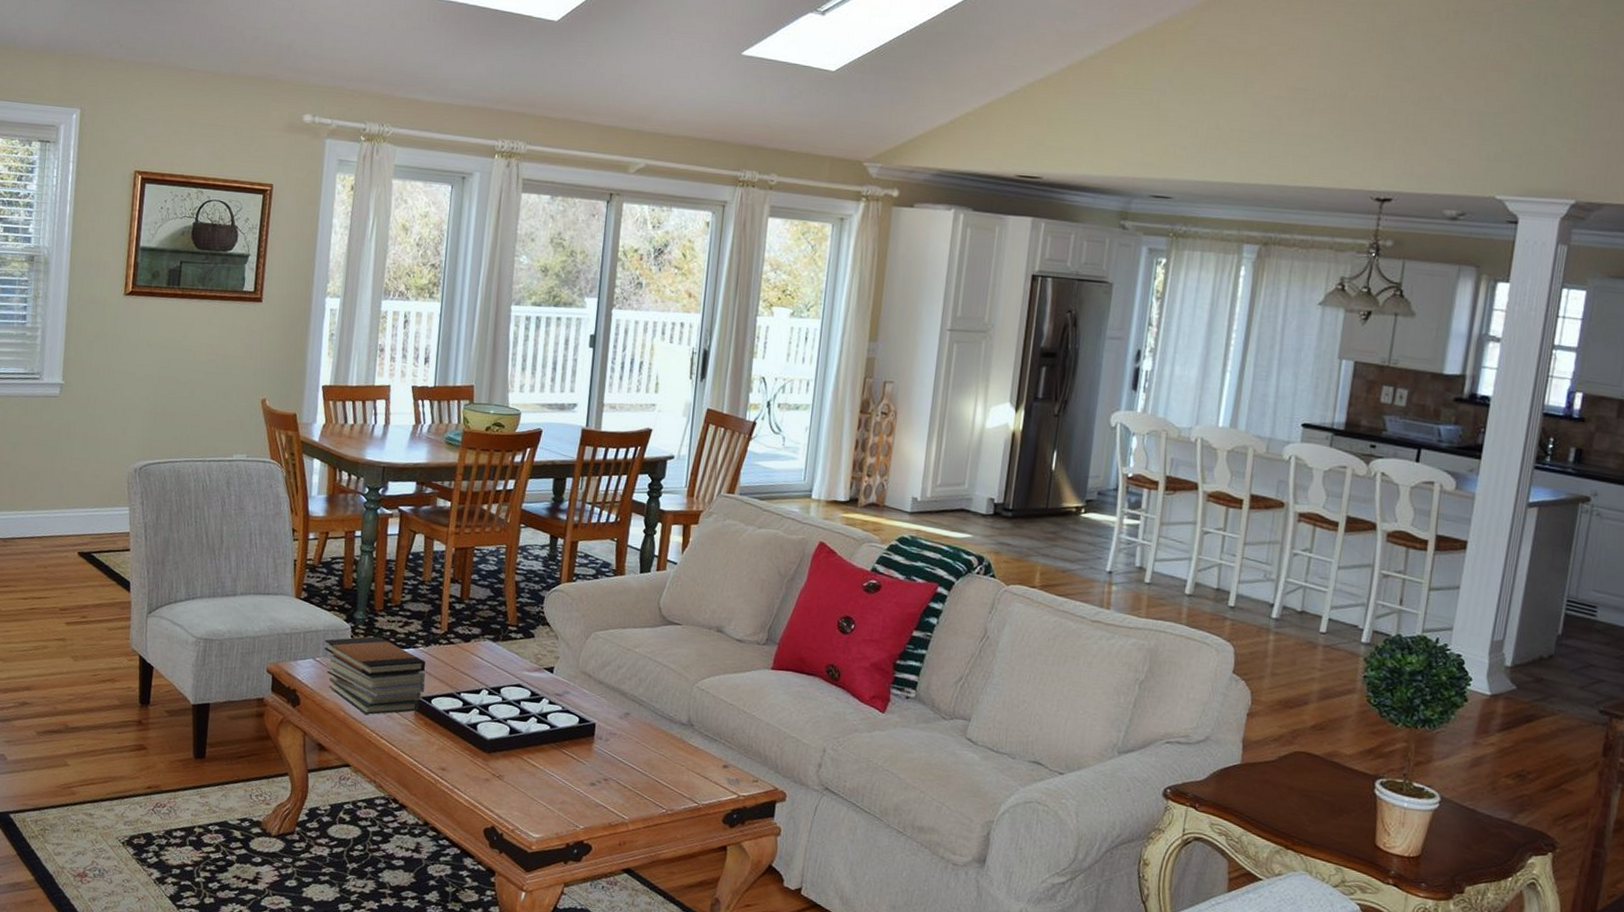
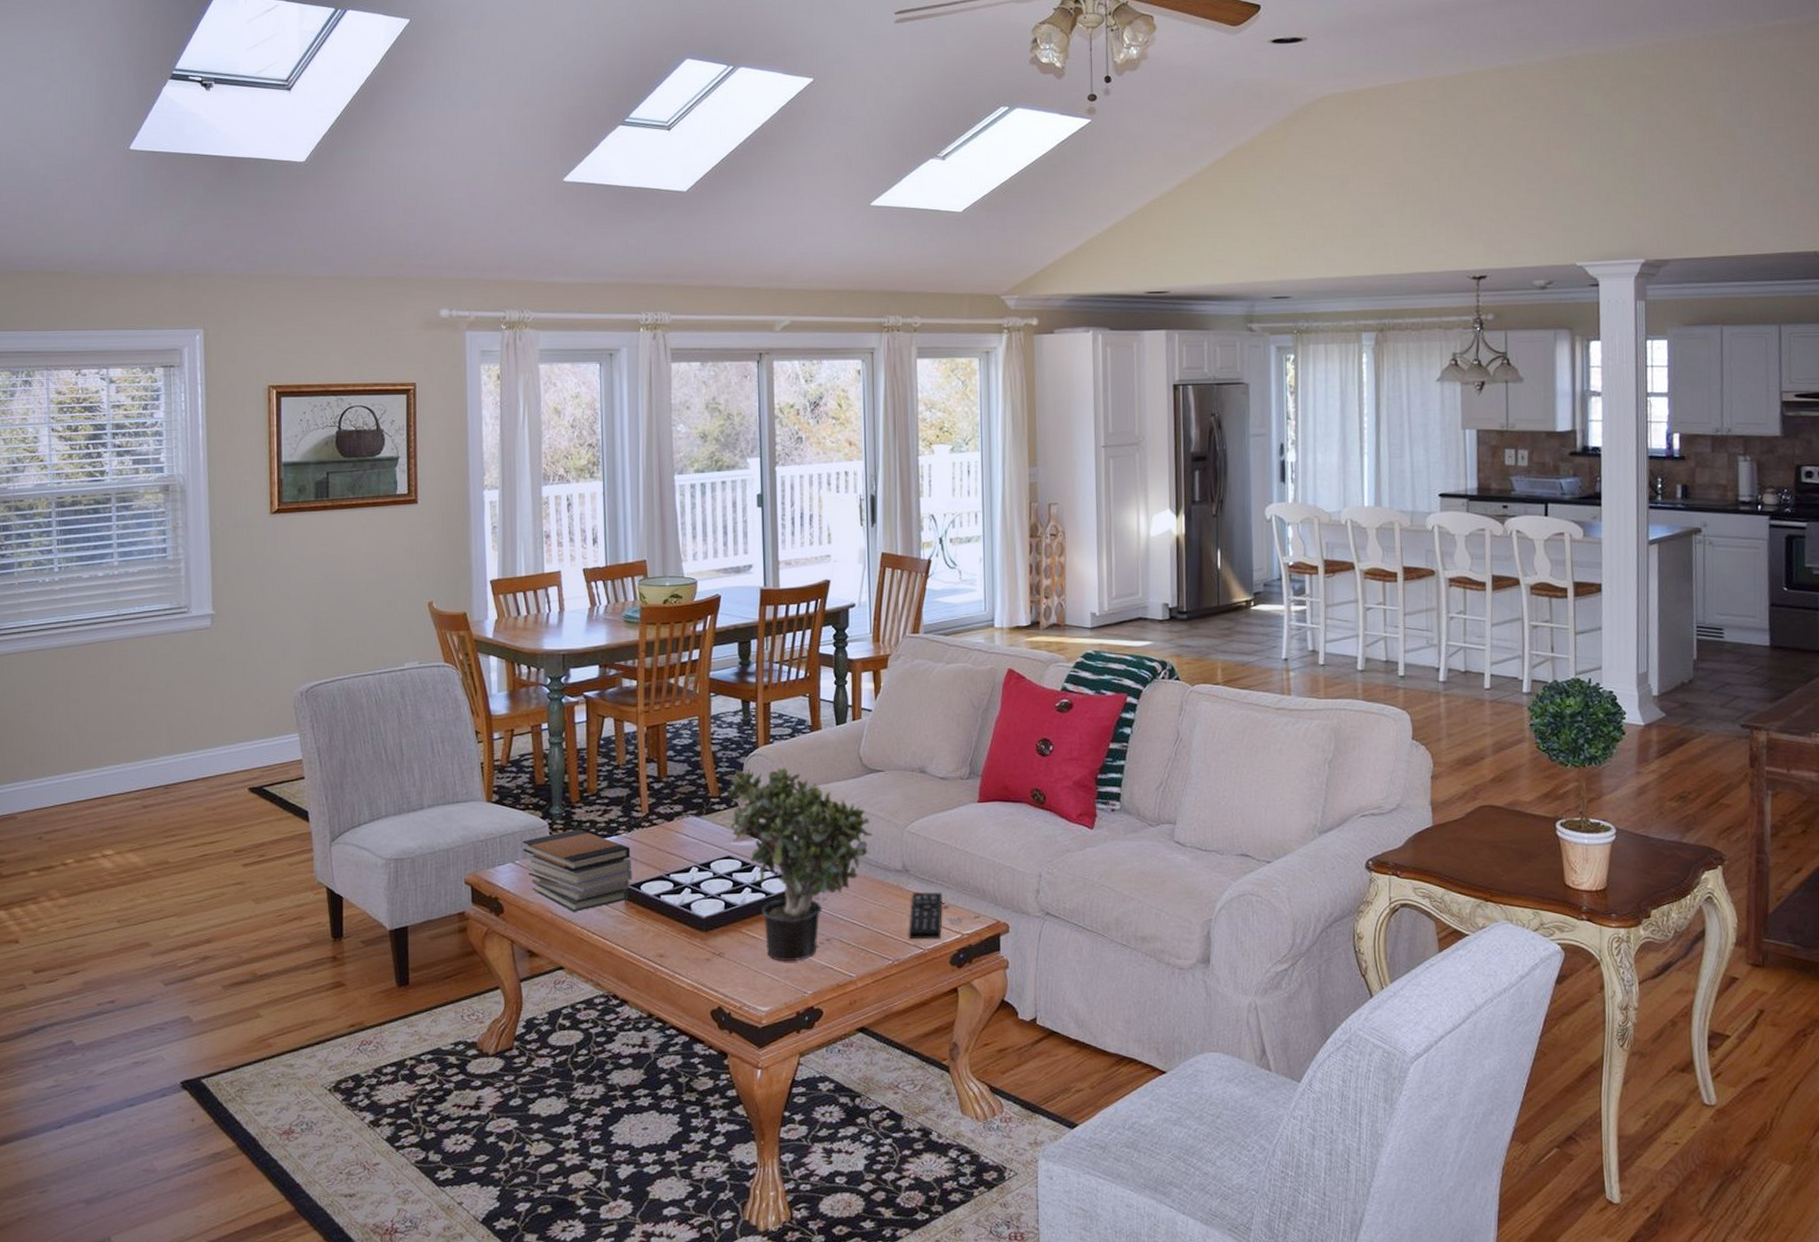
potted plant: none [521,602,663,795] -> present [723,767,873,961]
remote control: none [685,747,724,797] -> present [909,891,943,940]

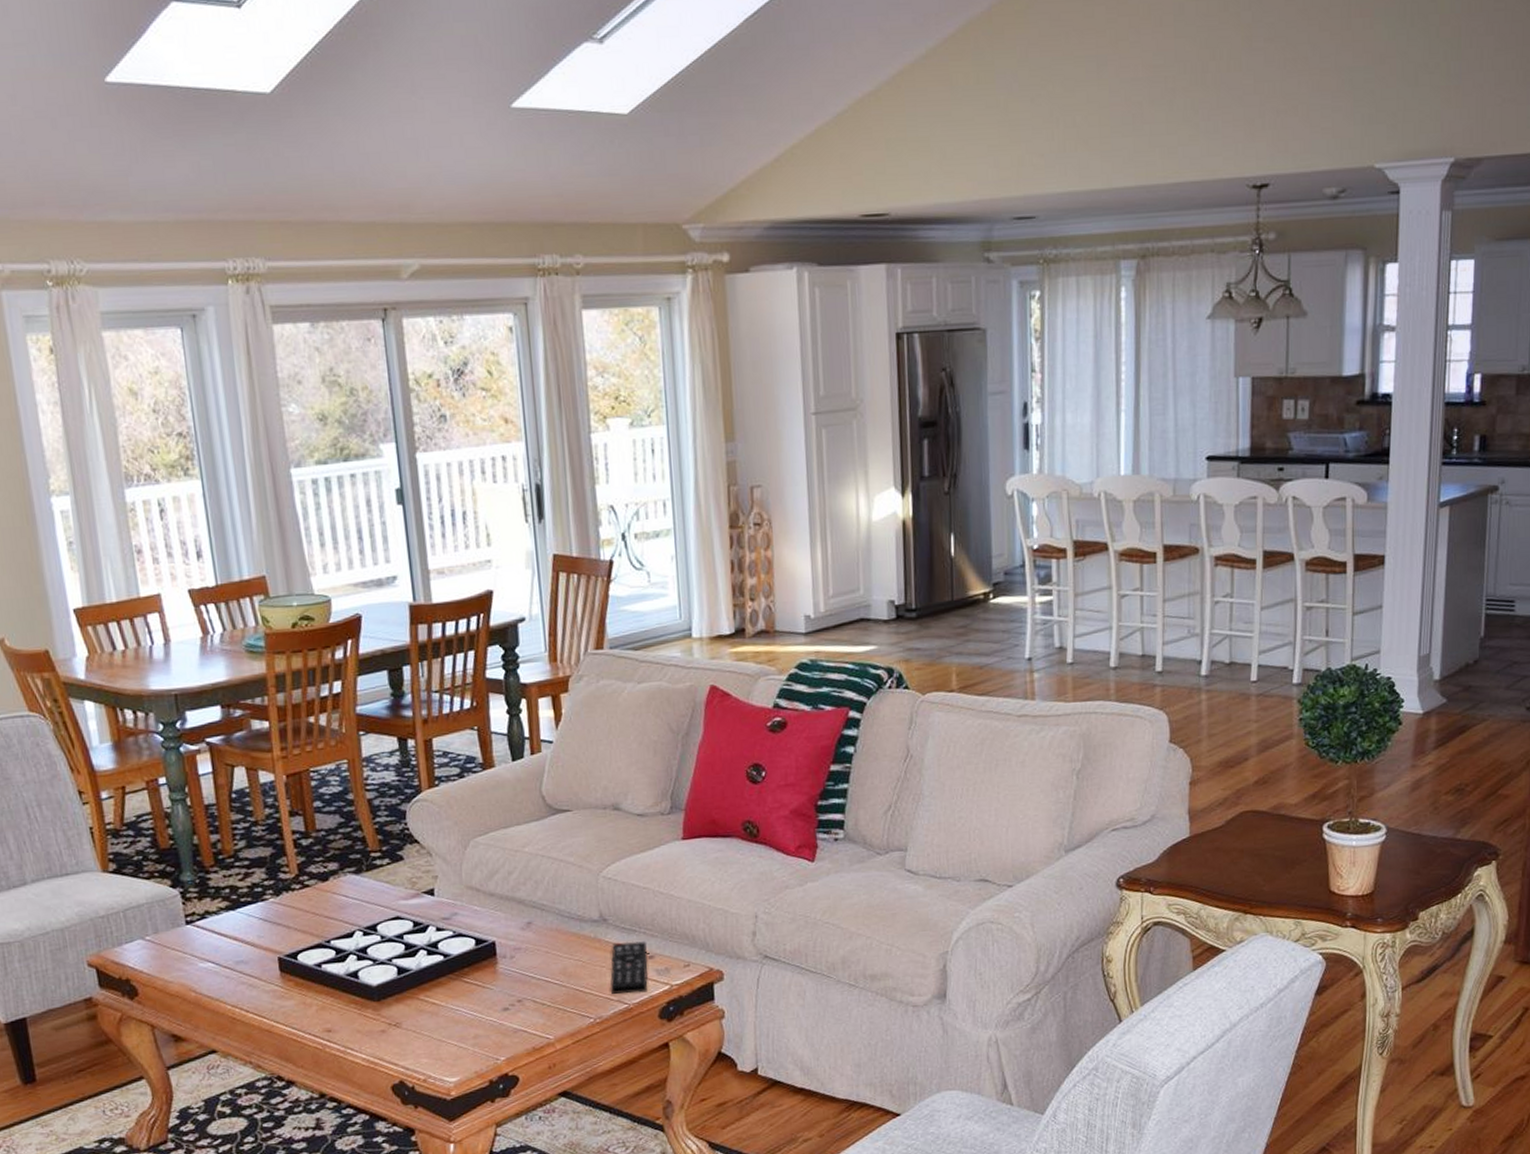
book stack: present [522,829,632,912] -> none [151,896,287,989]
potted plant: present [723,767,873,961] -> none [384,812,563,1027]

